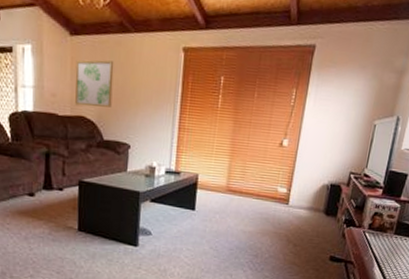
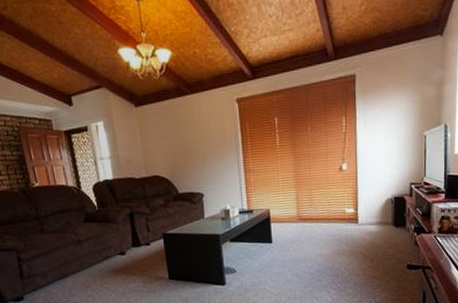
wall art: present [74,60,114,108] -> none [143,122,181,167]

